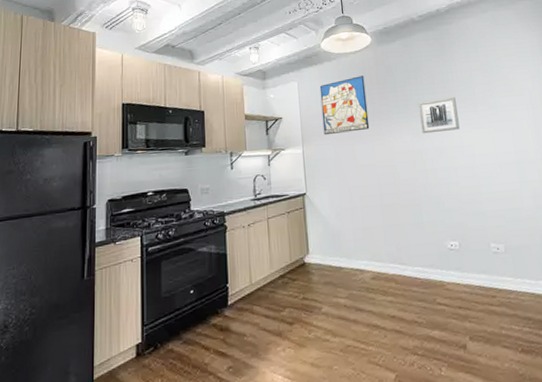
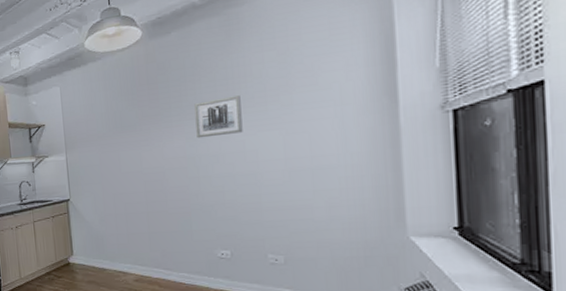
wall art: present [319,75,370,136] -> none [83,76,137,142]

